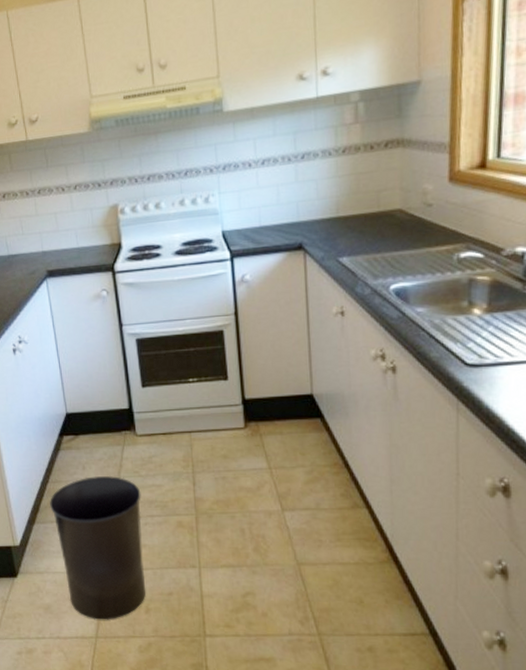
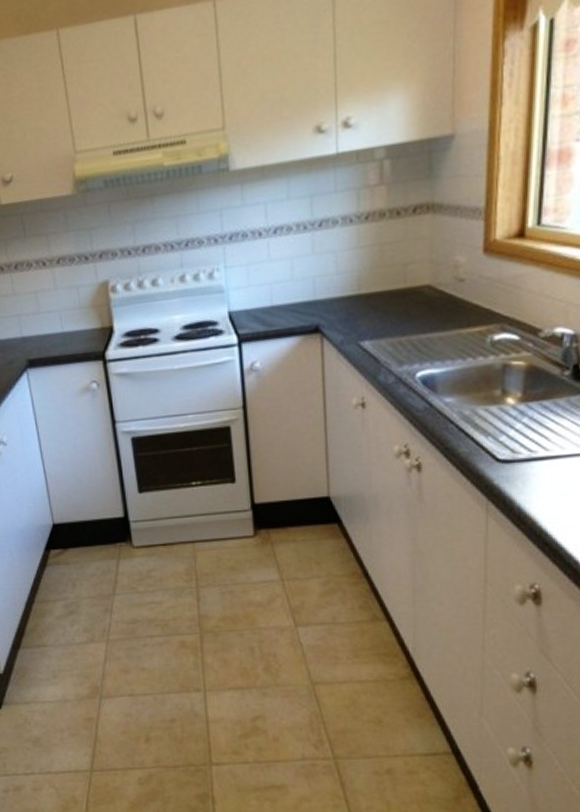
waste bin: present [50,476,146,620] -> none [36,593,146,752]

